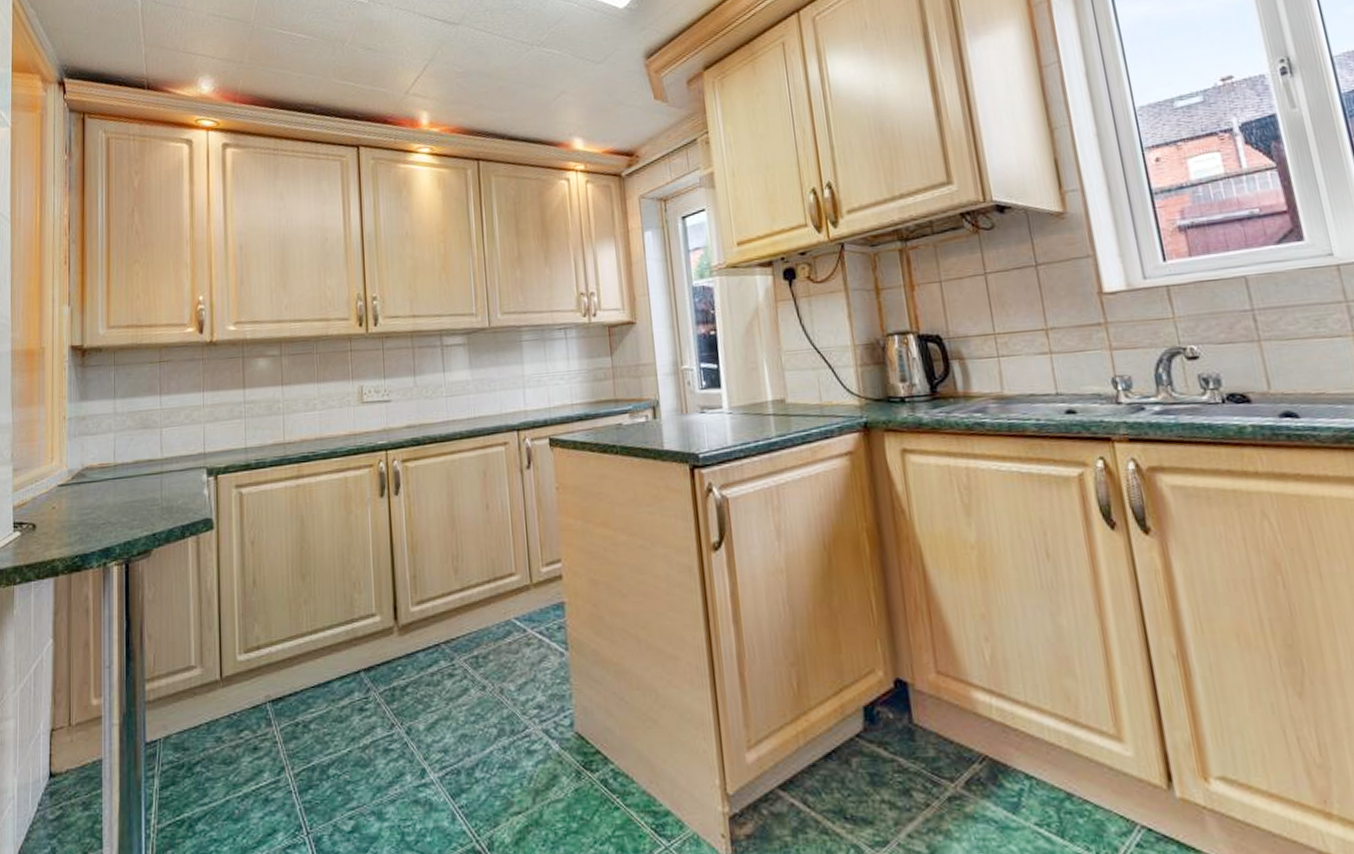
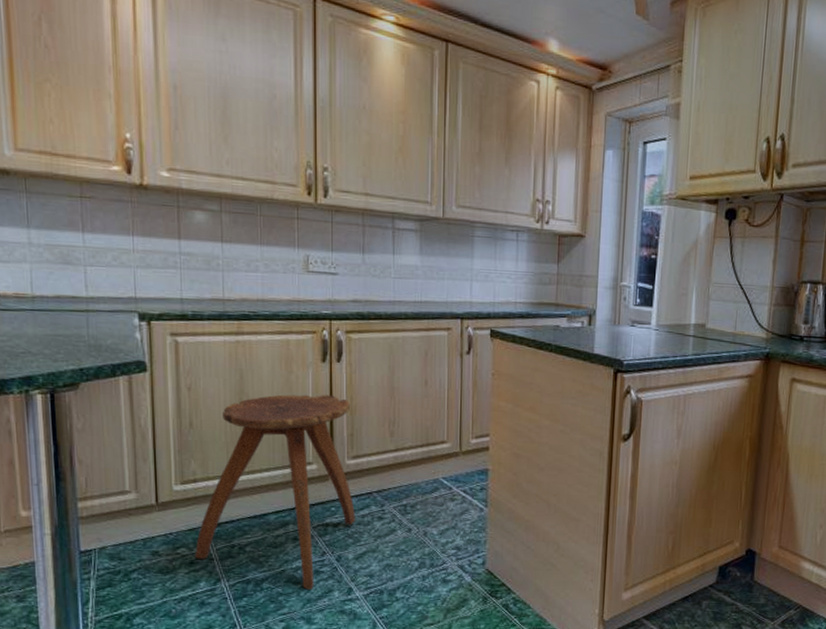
stool: none [258,533,425,775] -> present [195,394,356,590]

